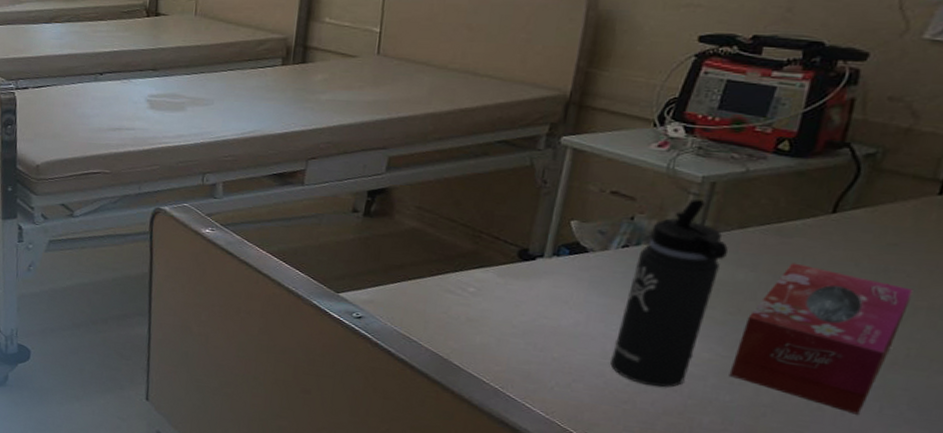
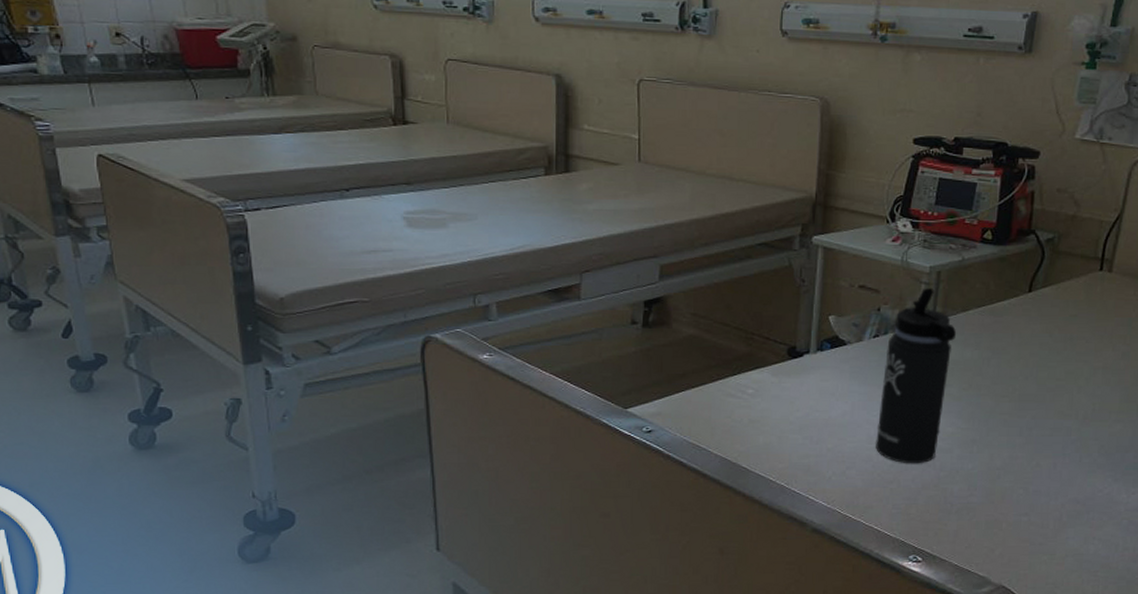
tissue box: present [729,262,914,415] -> none [969,339,1092,466]

